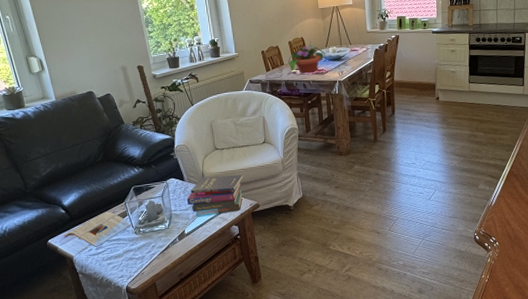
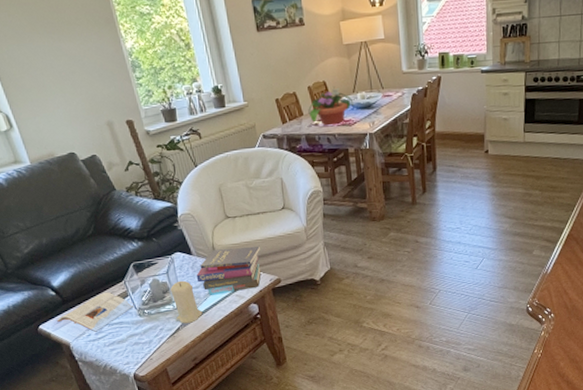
candle: none [164,203,190,243] -> present [170,280,203,325]

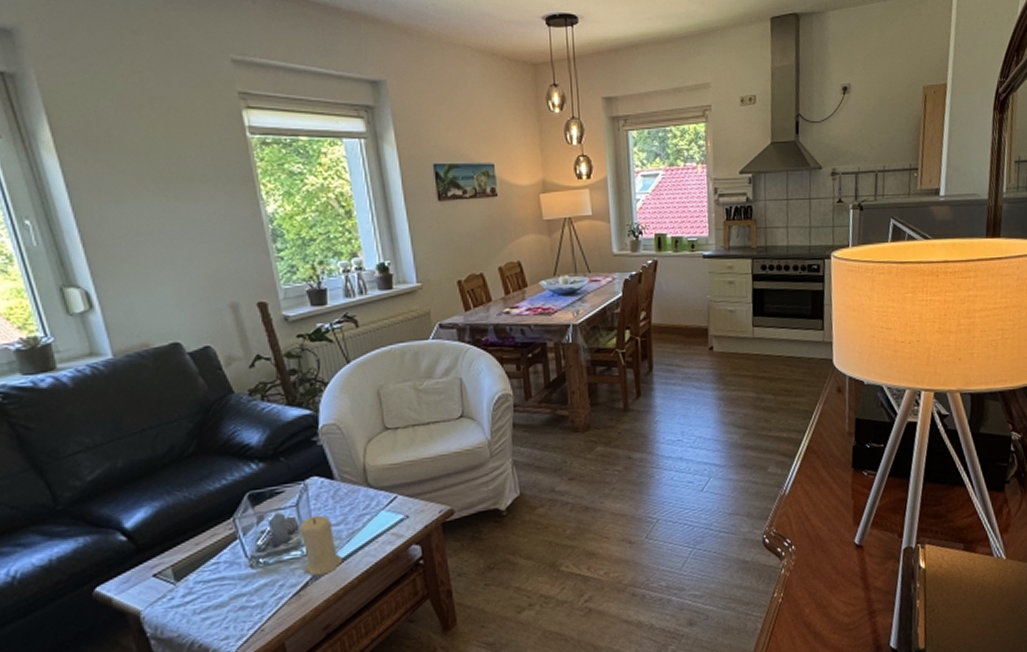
magazine: present [56,292,135,333] -> none [123,534,245,595]
books: present [196,245,261,296] -> none [337,466,430,536]
potted flower: present [308,86,354,126] -> none [498,268,555,314]

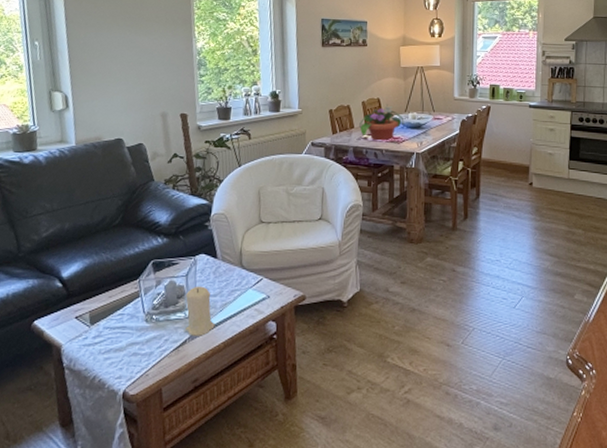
potted flower: none [498,268,555,314] -> present [359,104,404,141]

